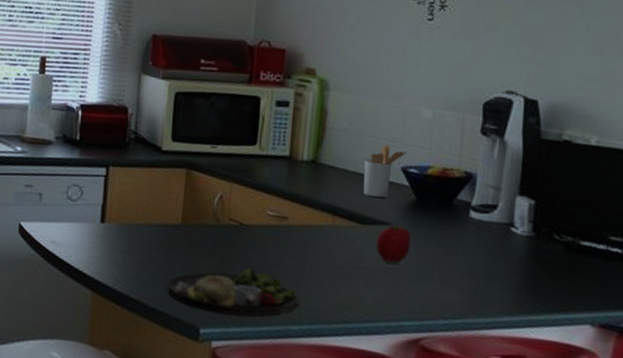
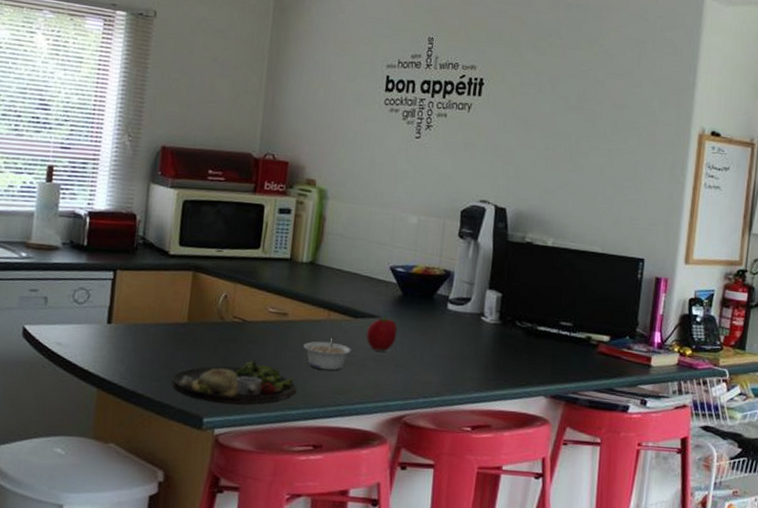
legume: none [306,245,360,283] -> present [304,337,352,371]
utensil holder: present [363,145,408,198] -> none [356,247,396,294]

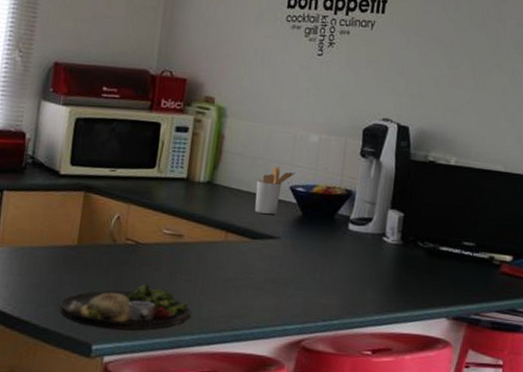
legume: present [304,337,352,371] -> none [199,259,250,294]
utensil holder: none [356,247,396,294] -> present [255,166,296,214]
fruit: present [366,316,398,351] -> none [264,237,297,274]

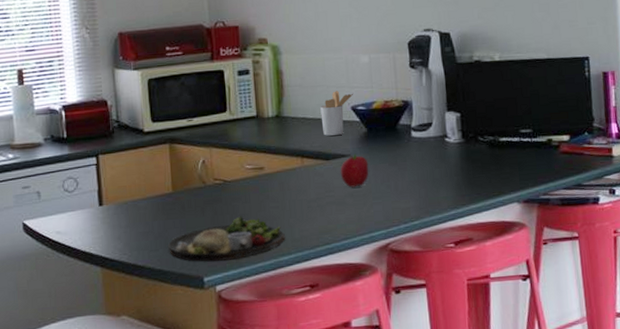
fruit: none [264,237,297,274] -> present [340,153,369,188]

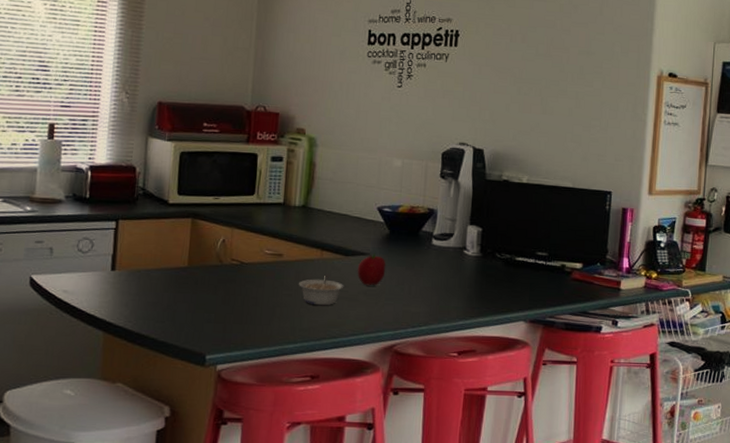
dinner plate: present [167,215,285,262] -> none [174,298,293,341]
legume: none [284,181,330,214] -> present [299,275,344,306]
utensil holder: present [320,91,354,136] -> none [346,190,382,233]

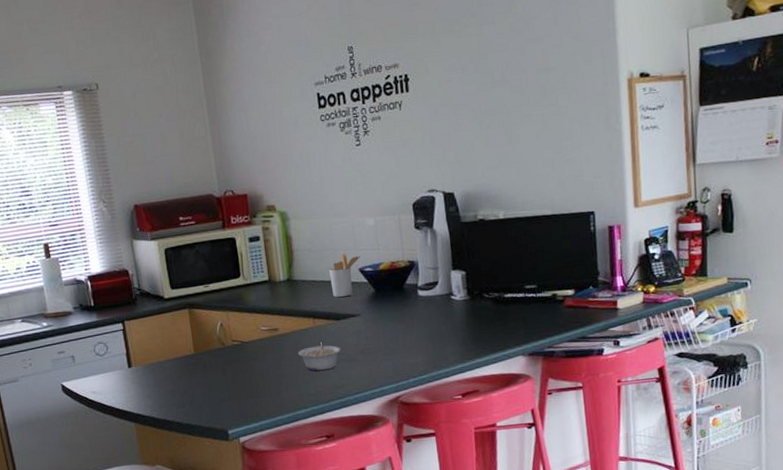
utensil holder: none [346,190,382,233] -> present [329,253,361,297]
fruit: present [357,253,386,286] -> none [350,313,378,346]

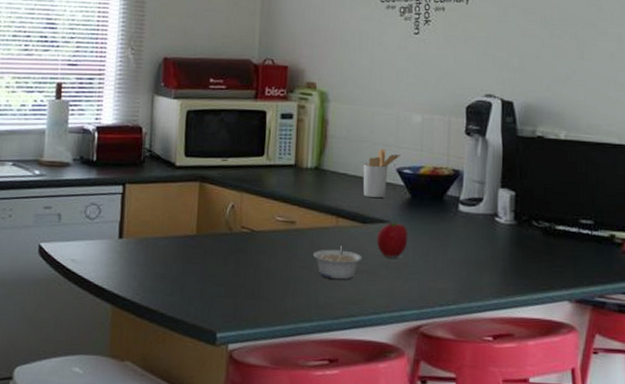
fruit: none [350,313,378,346] -> present [376,220,408,258]

